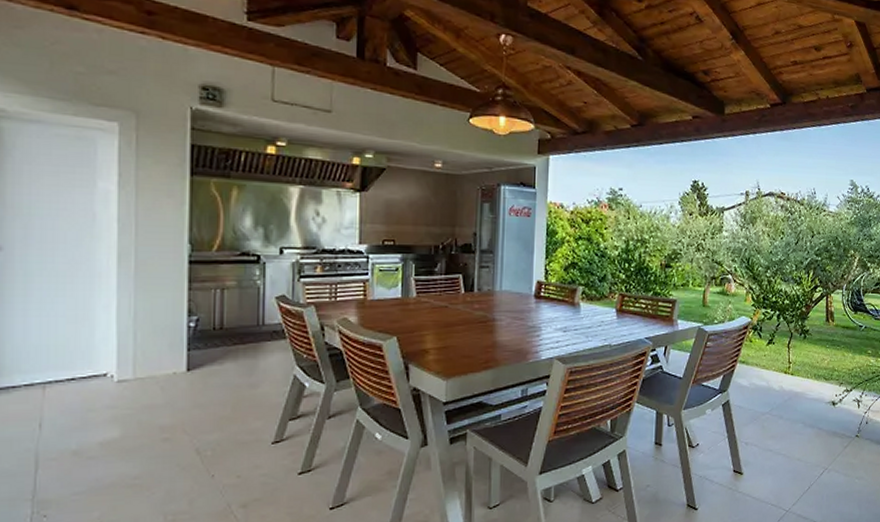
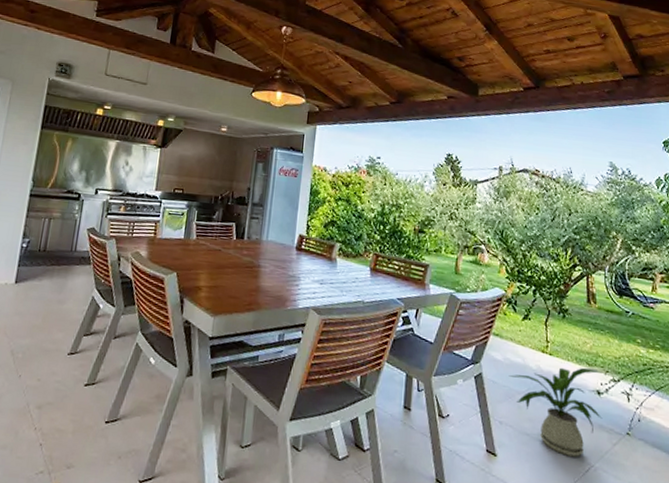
house plant: none [754,382,837,464] -> present [508,367,603,457]

